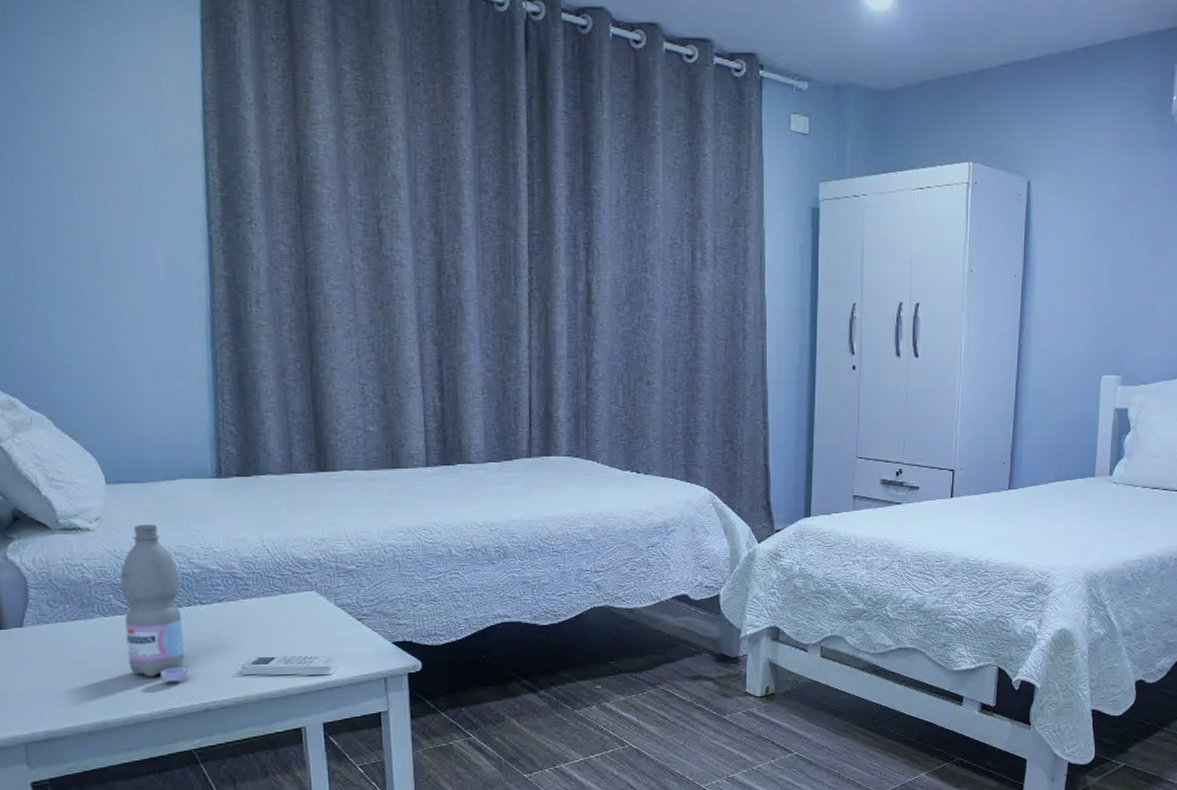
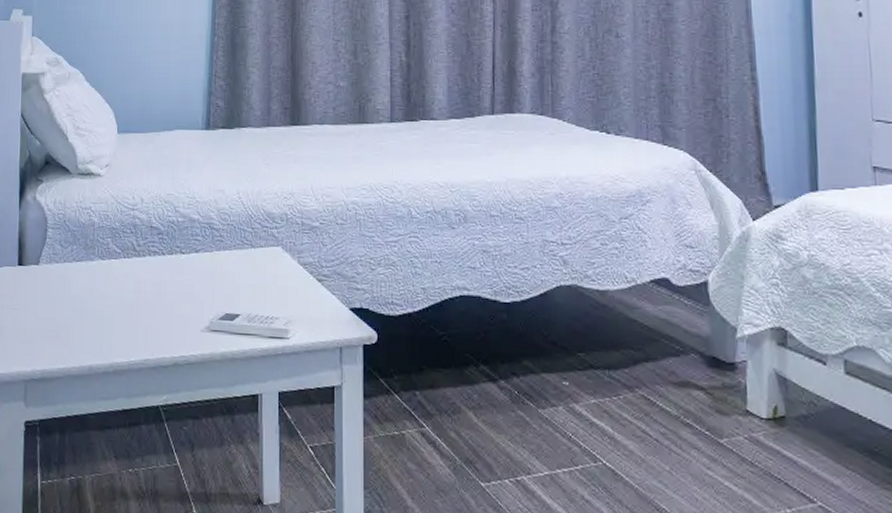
water bottle: present [120,525,189,683] -> none [116,172,166,332]

